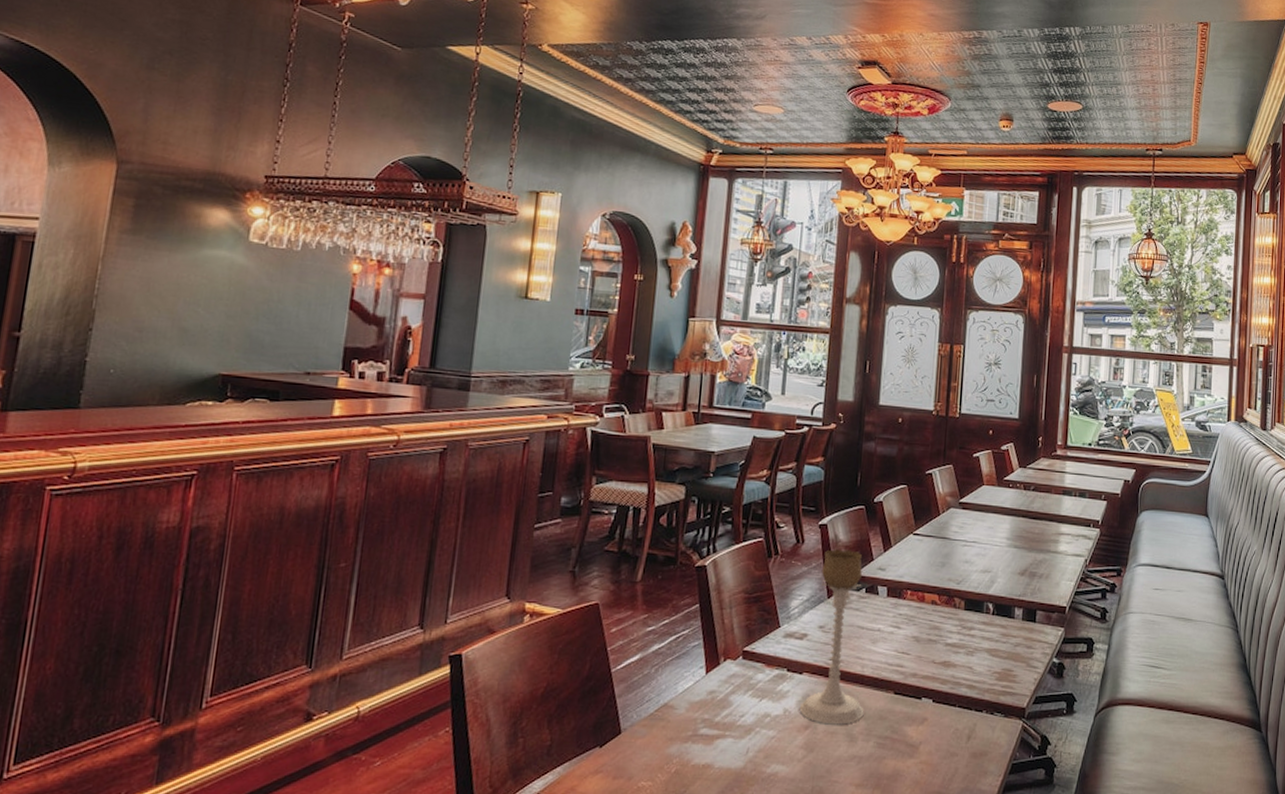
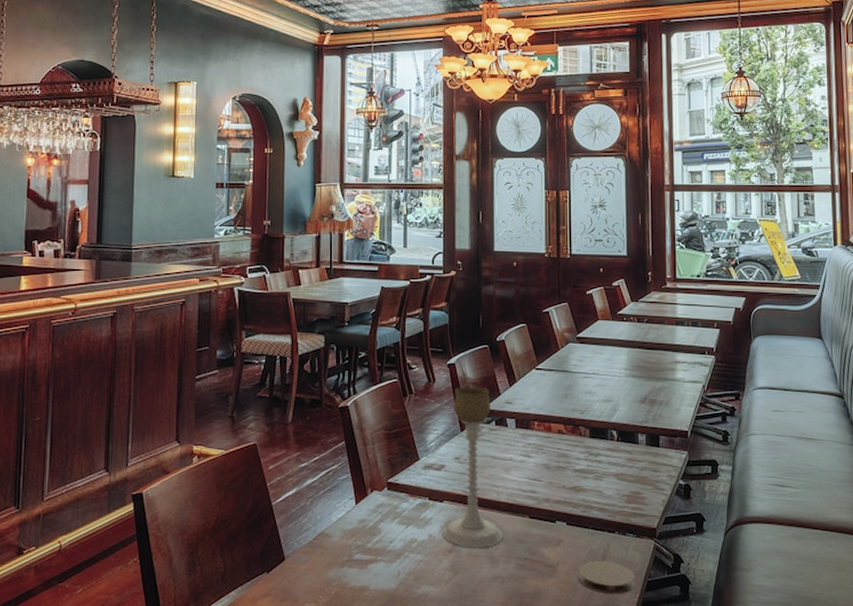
coaster: none [940,742,1000,777] -> present [578,561,635,594]

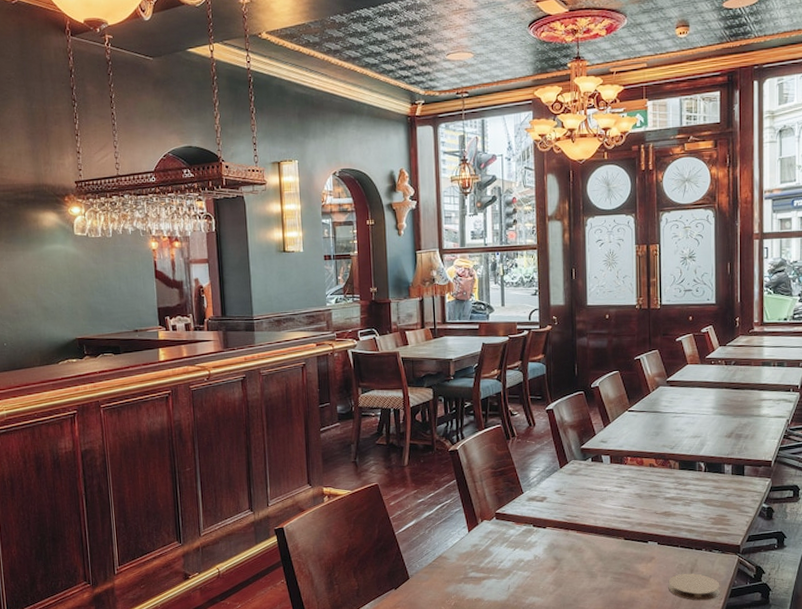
candle holder: present [444,386,503,548] -> none [547,428,600,566]

